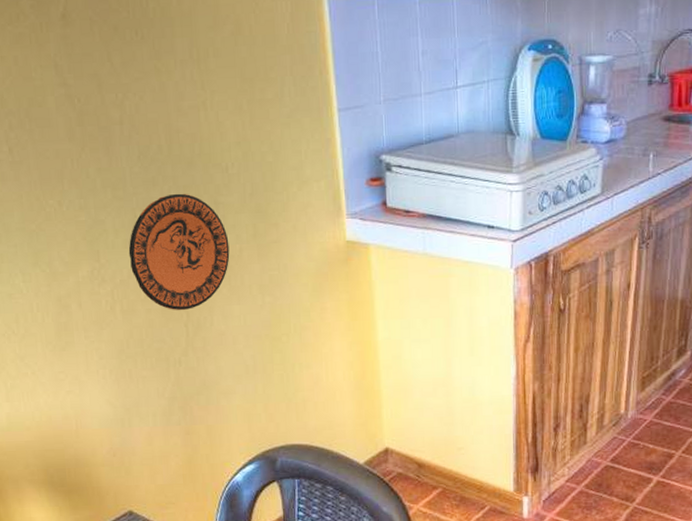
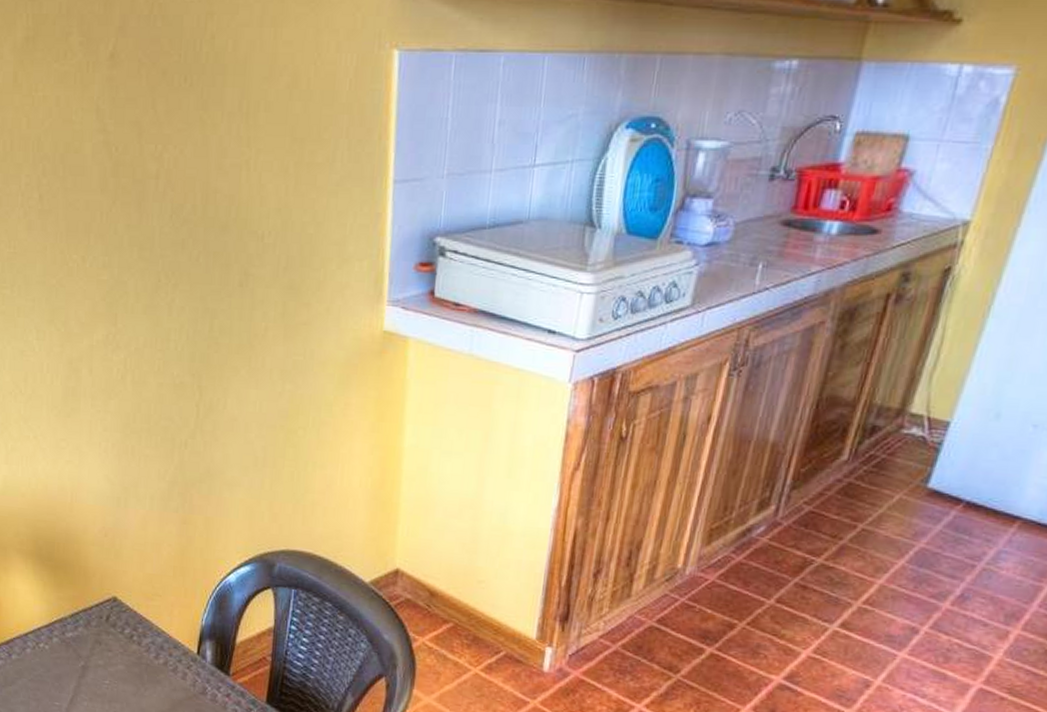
decorative plate: present [128,193,230,311] -> none [147,259,255,389]

